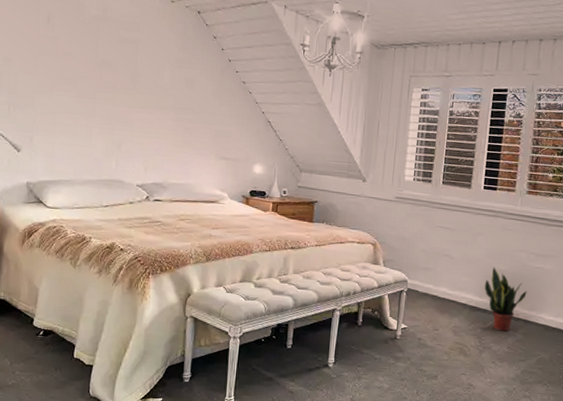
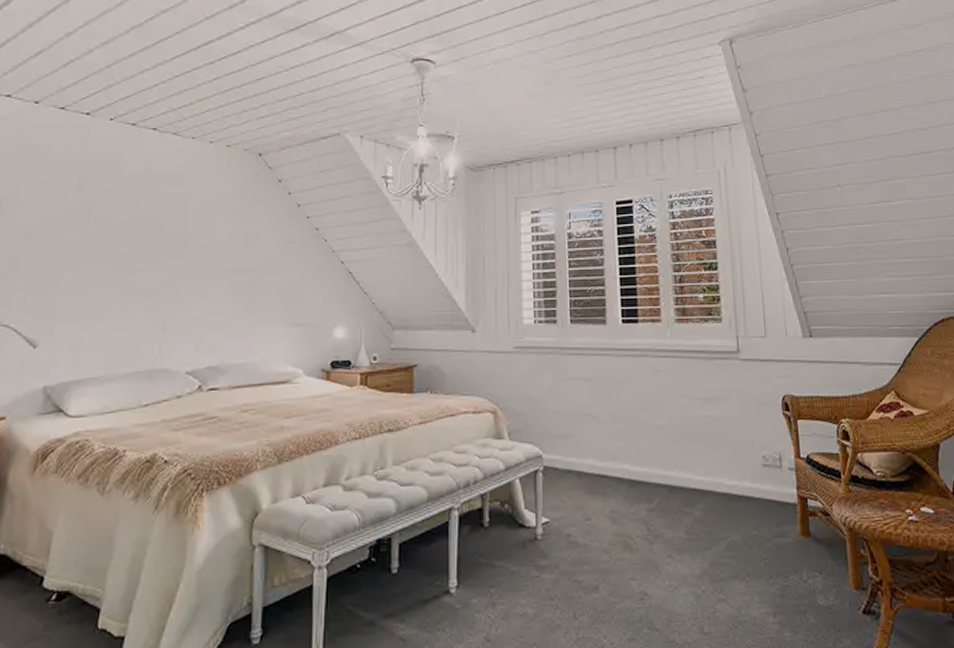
potted plant: present [484,266,527,332] -> none [642,422,698,510]

